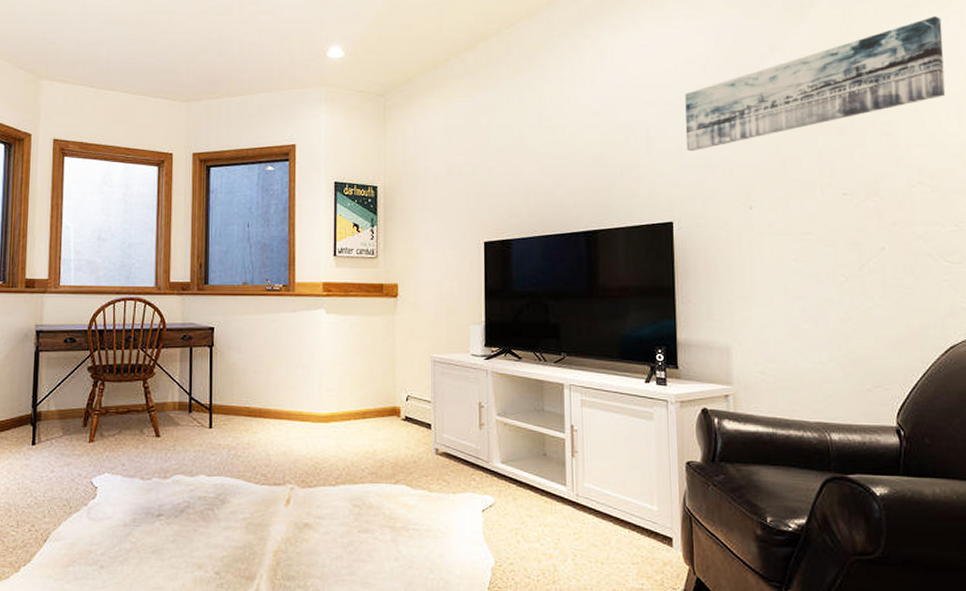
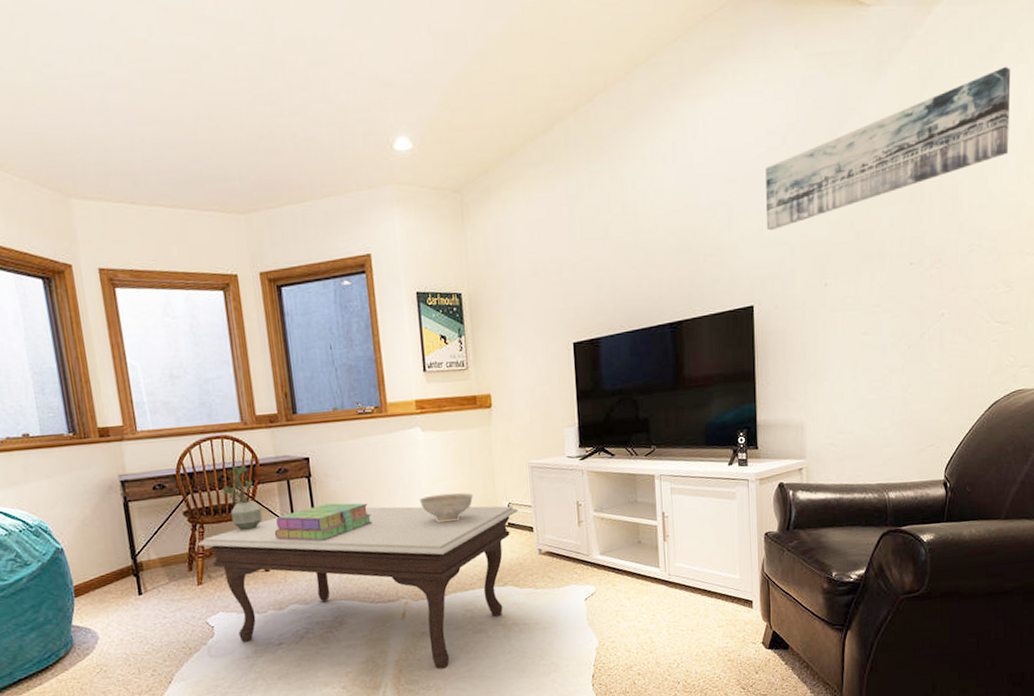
coffee table: none [96,376,417,568] -> present [197,506,519,669]
potted plant: none [126,327,161,393] -> present [221,465,263,531]
stack of books: none [170,375,268,412] -> present [274,503,373,541]
decorative bowl: none [317,378,372,408] -> present [420,492,474,523]

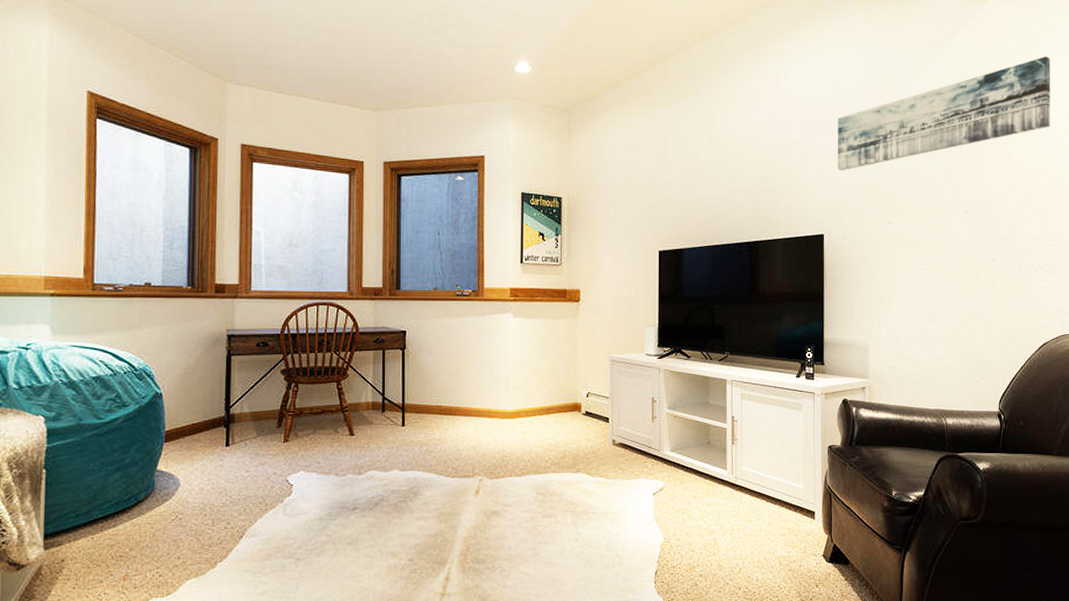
coffee table: present [197,506,519,669] -> none [290,377,597,550]
potted plant: present [221,465,263,531] -> none [320,331,355,394]
stack of books: present [274,503,373,541] -> none [363,376,458,411]
decorative bowl: present [420,492,474,523] -> none [505,377,556,405]

